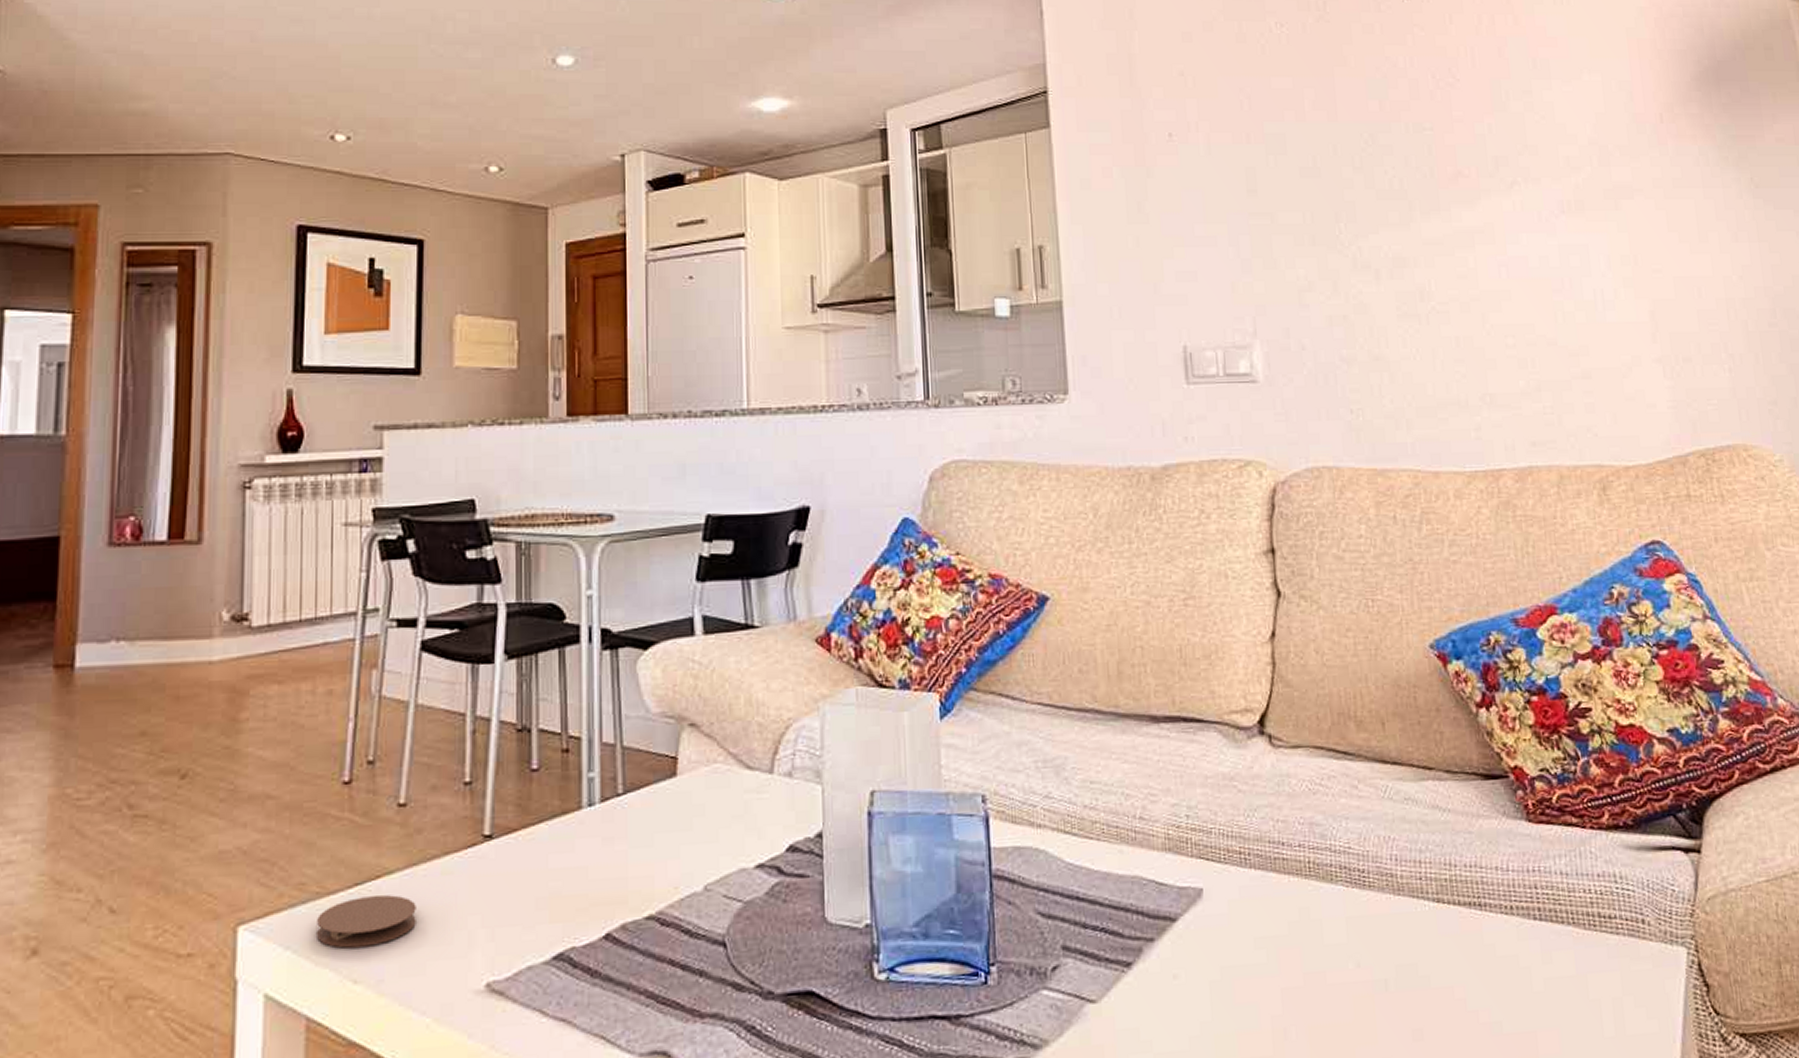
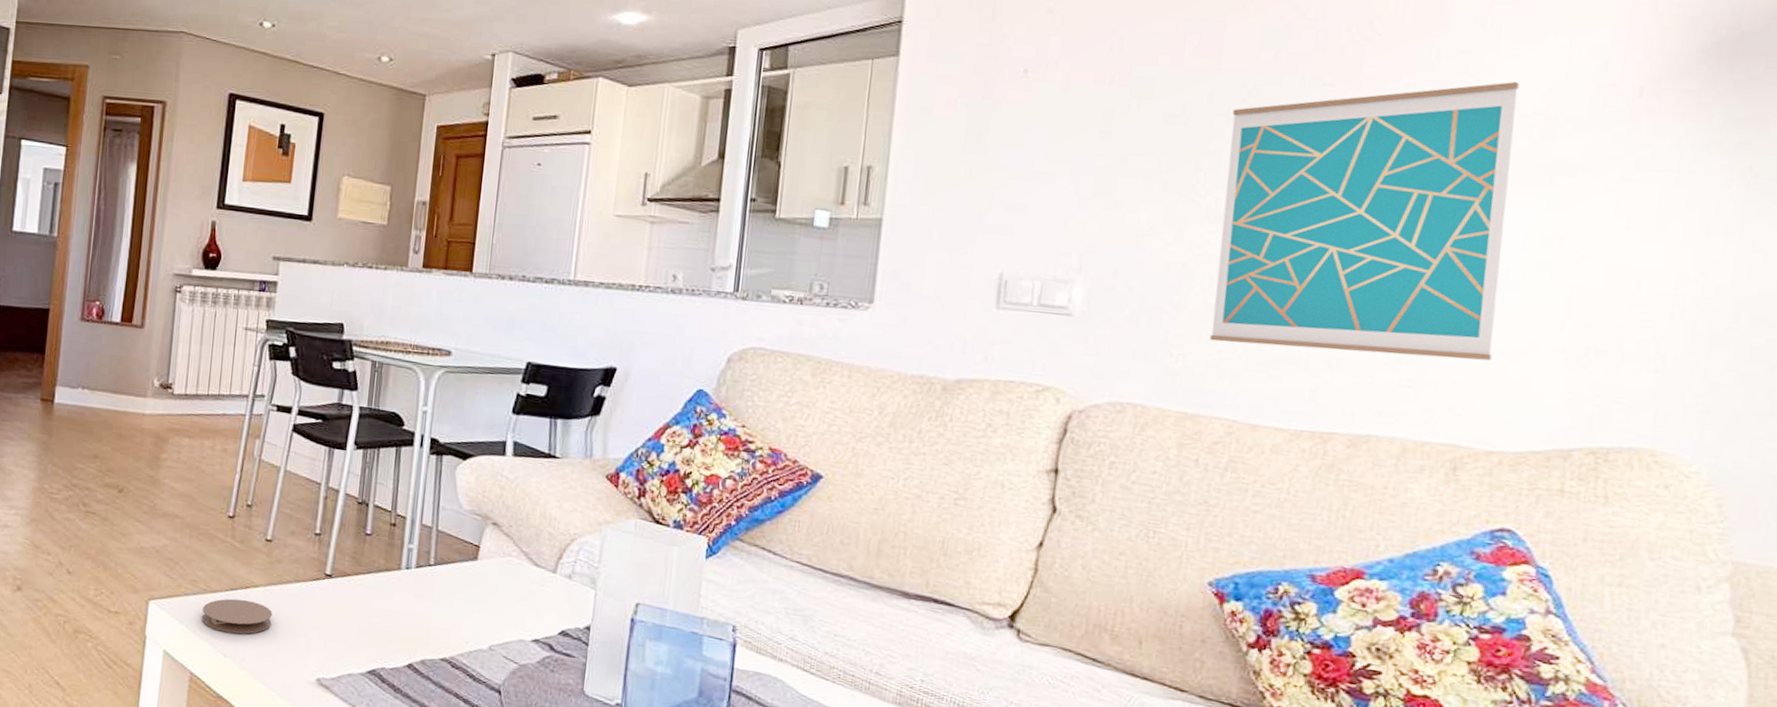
wall art: none [1356,116,1609,391] -> present [1210,82,1519,361]

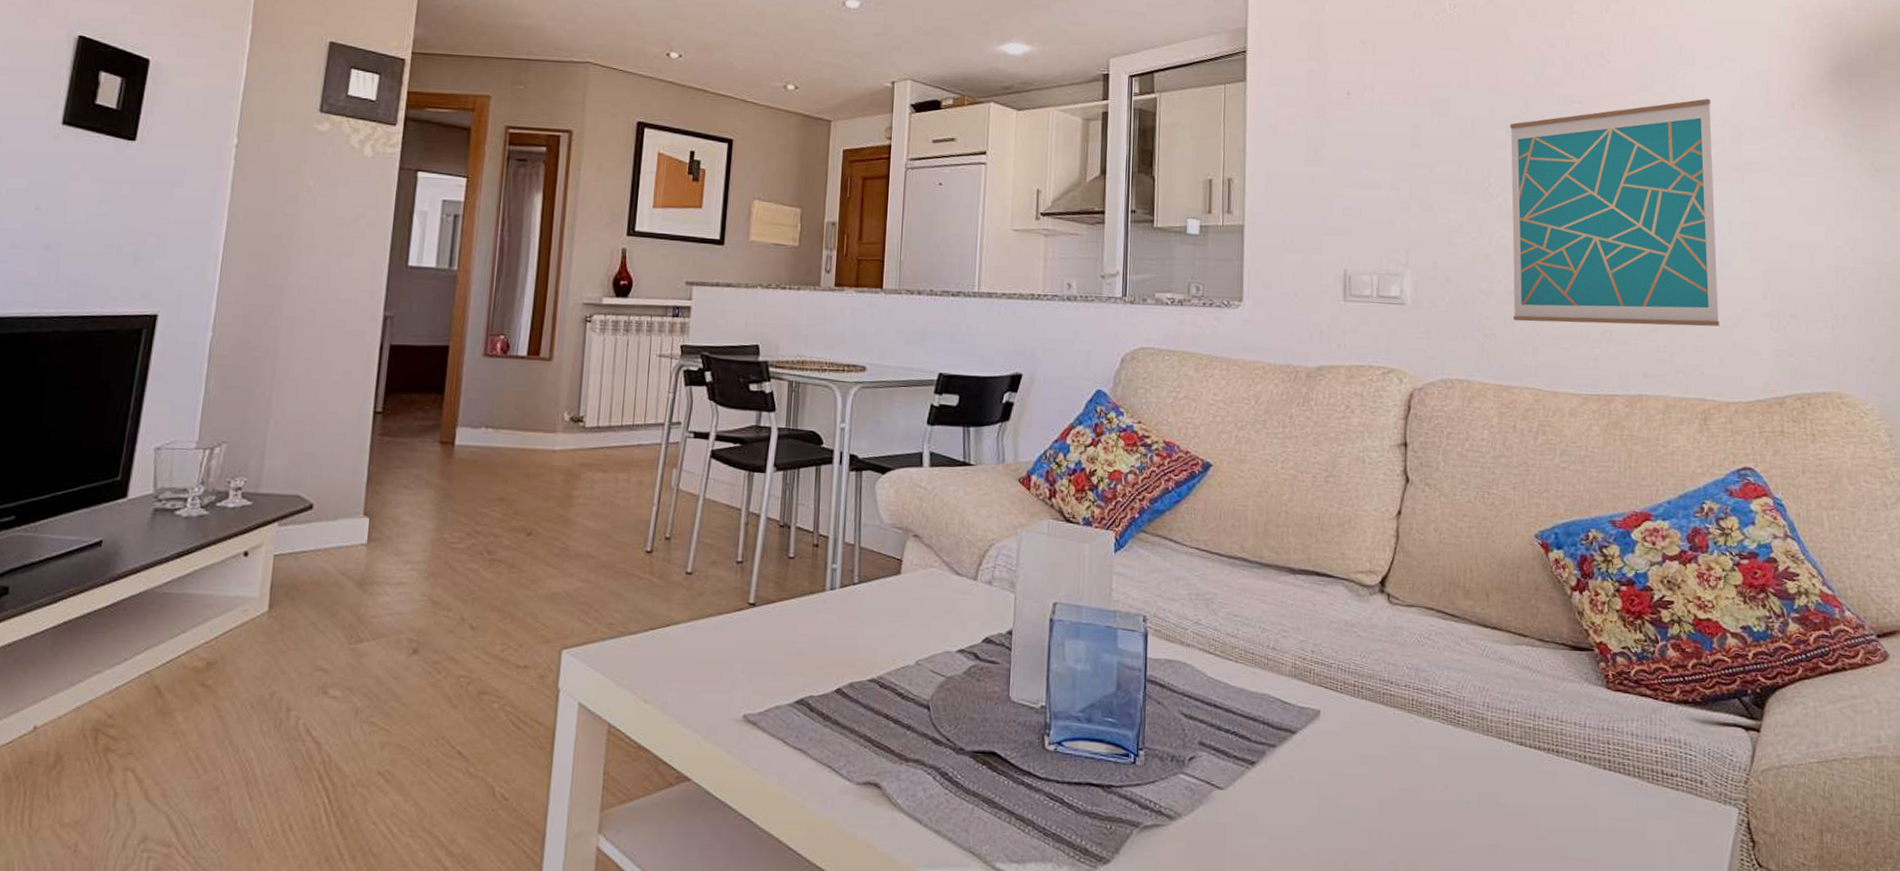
coaster: present [202,598,273,634] -> none [620,639,695,677]

